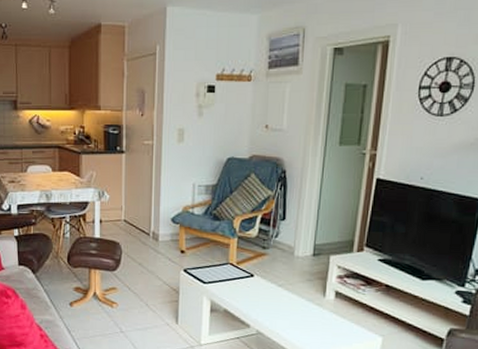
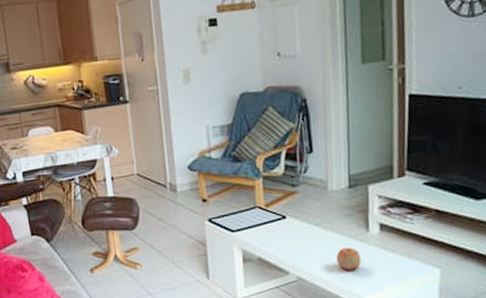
apple: none [294,310,315,330] -> present [337,248,361,270]

